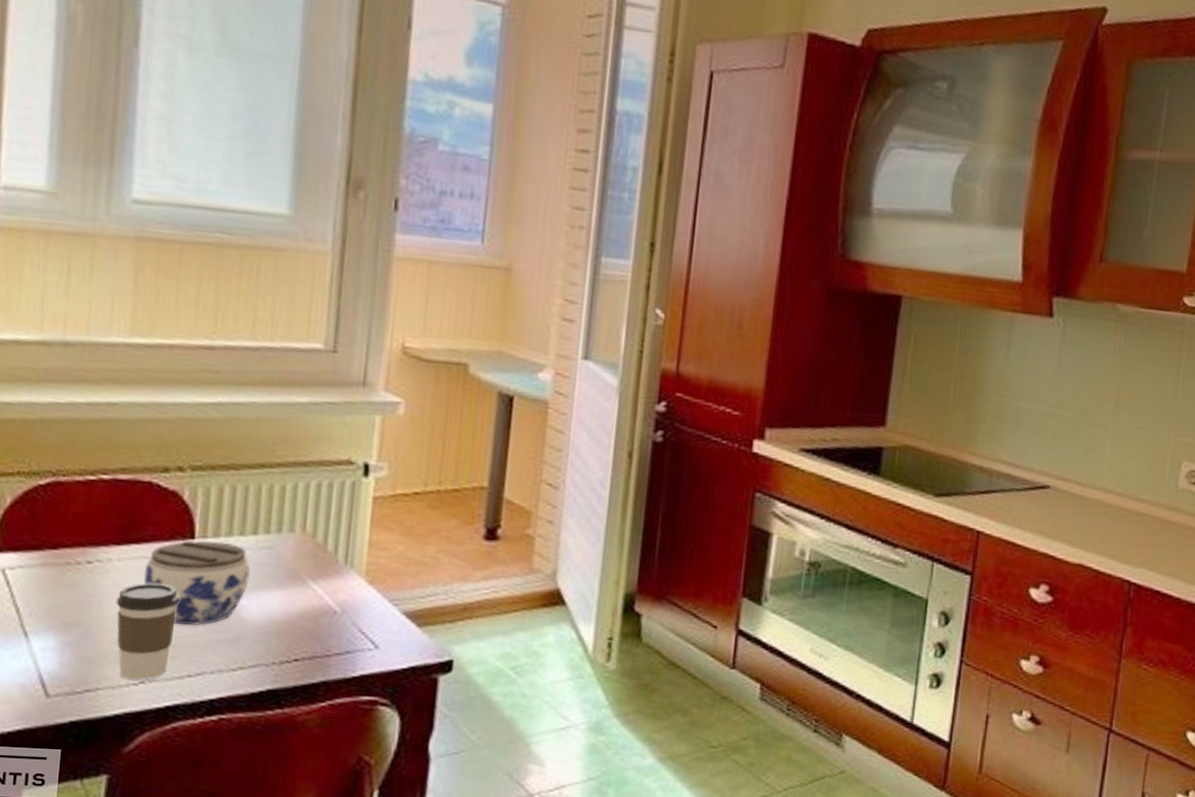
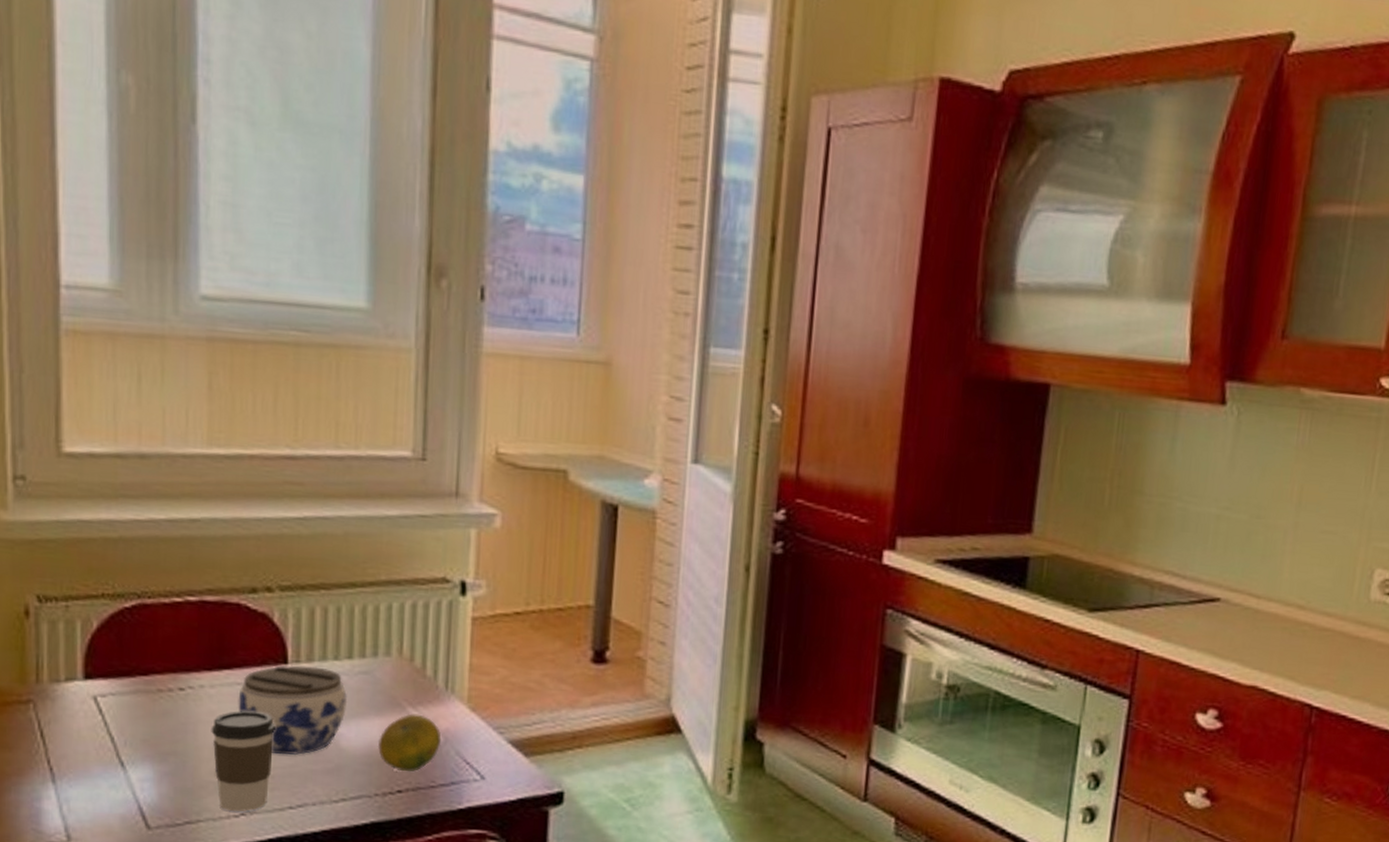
fruit: none [277,586,339,641] -> present [377,713,442,772]

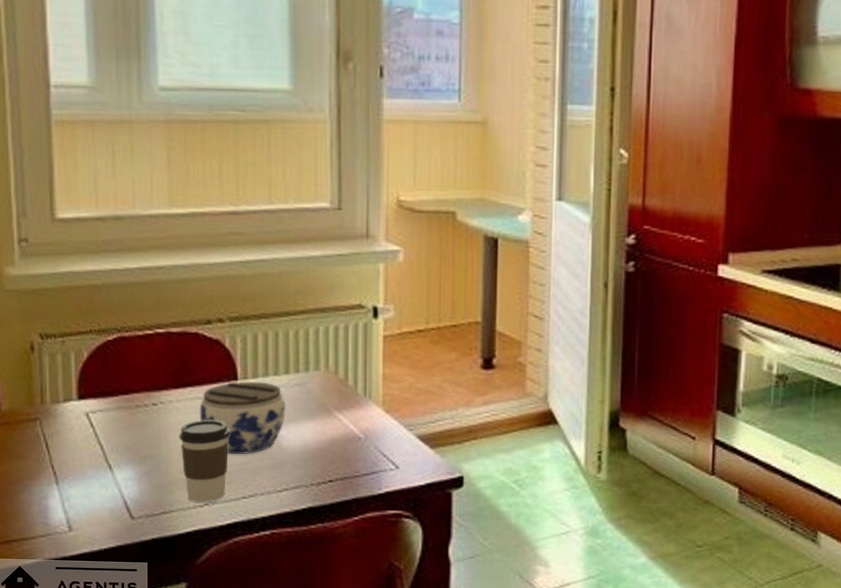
fruit: present [377,713,442,772] -> none [311,417,363,465]

